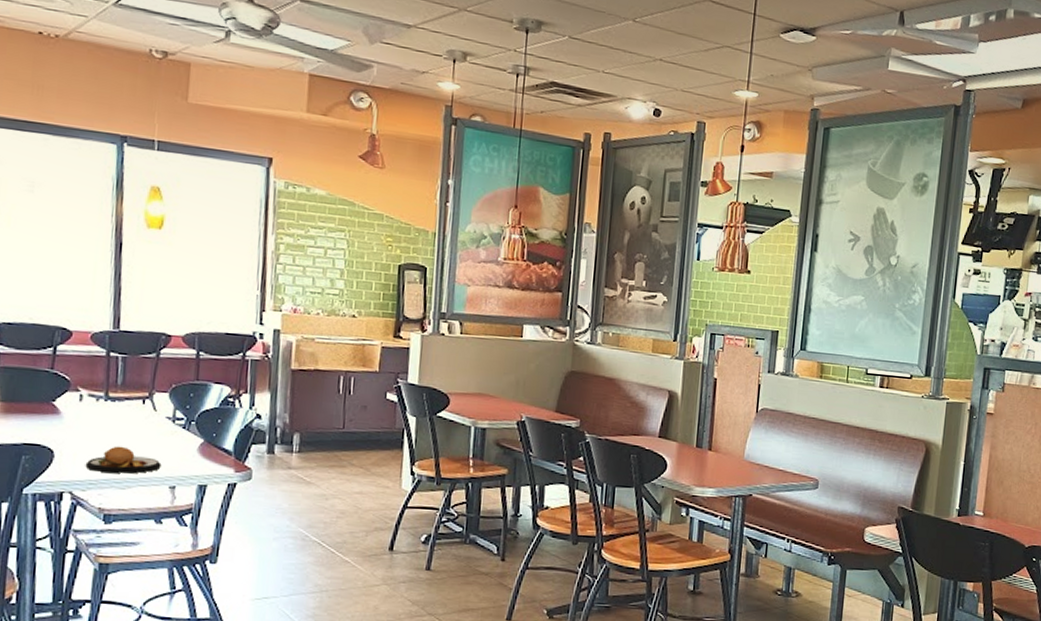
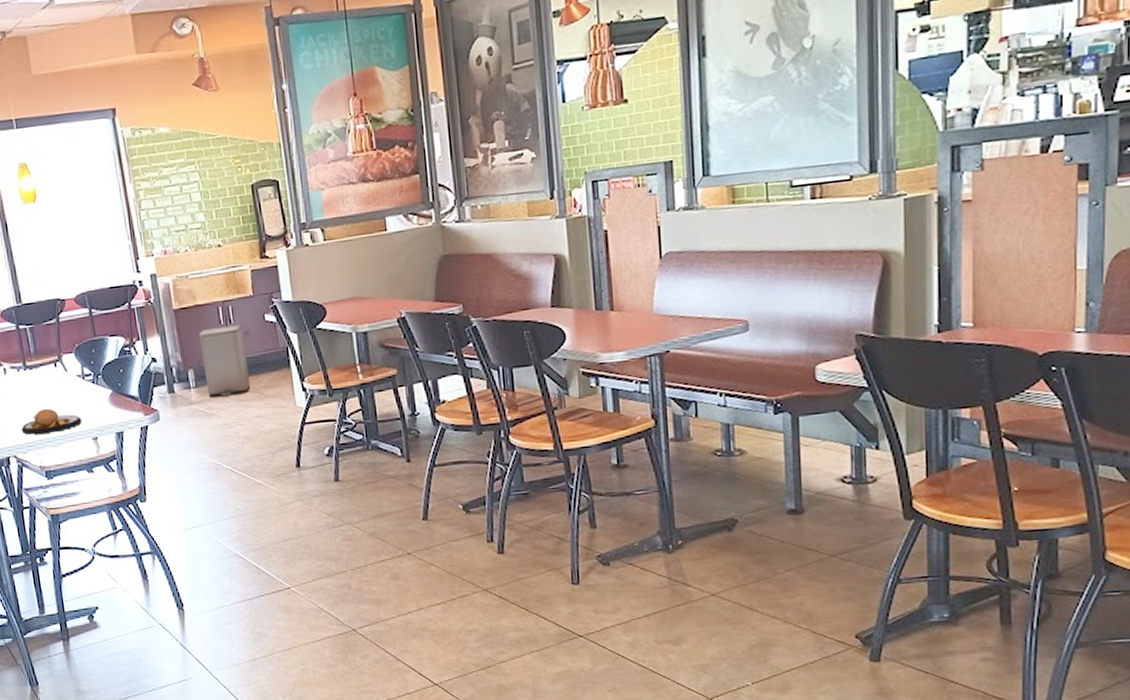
pedal bin: none [310,395,361,468] -> present [199,325,251,397]

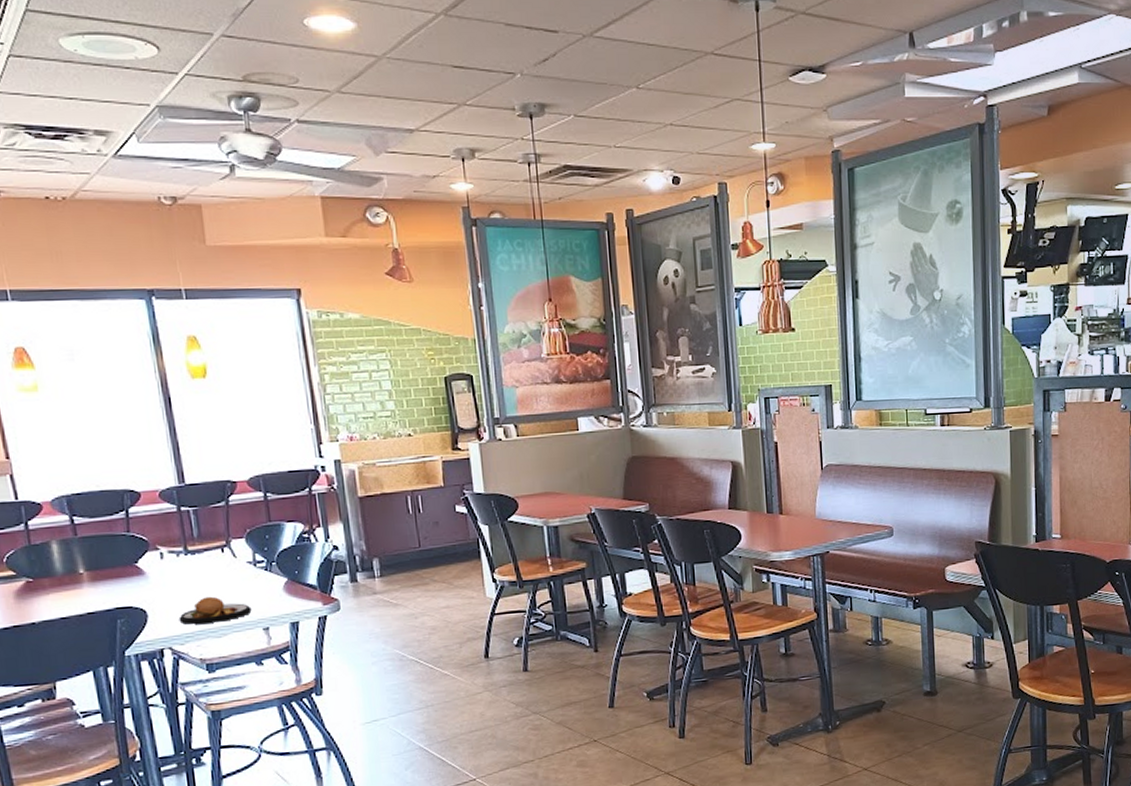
pedal bin: present [199,325,251,397] -> none [385,515,440,587]

